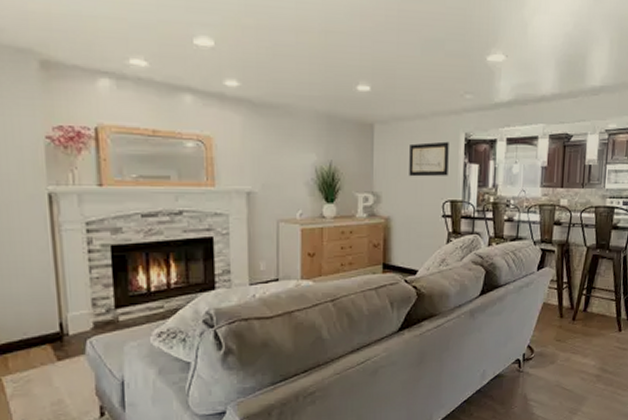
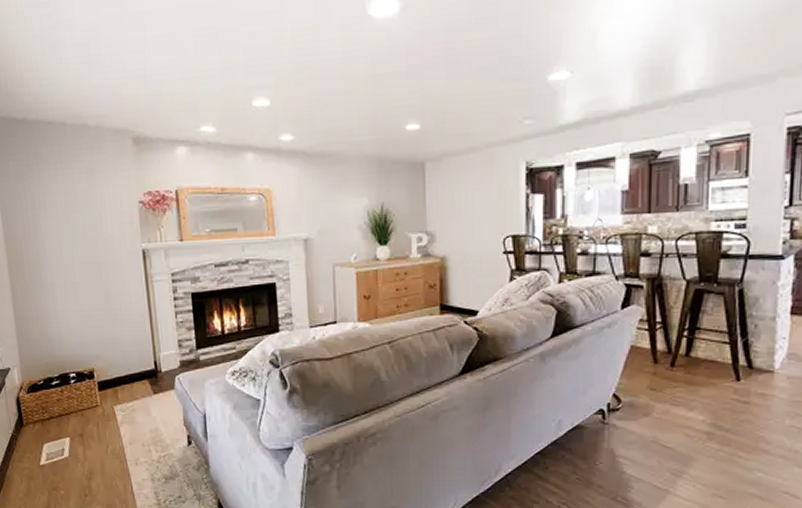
wall art: present [409,141,449,177] -> none [464,172,508,213]

